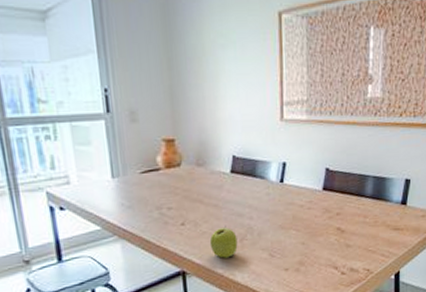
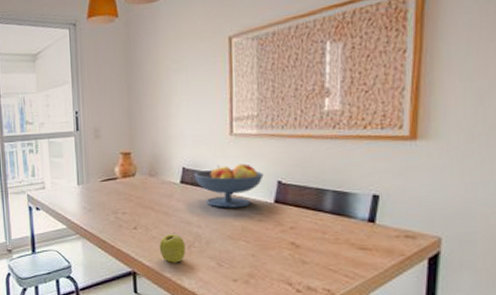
fruit bowl: none [245,151,313,198] -> present [194,163,264,208]

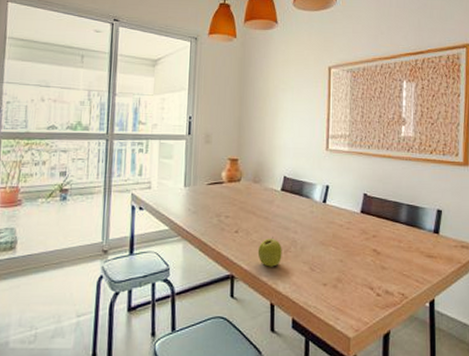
fruit bowl: present [194,163,264,208] -> none [294,176,353,216]

